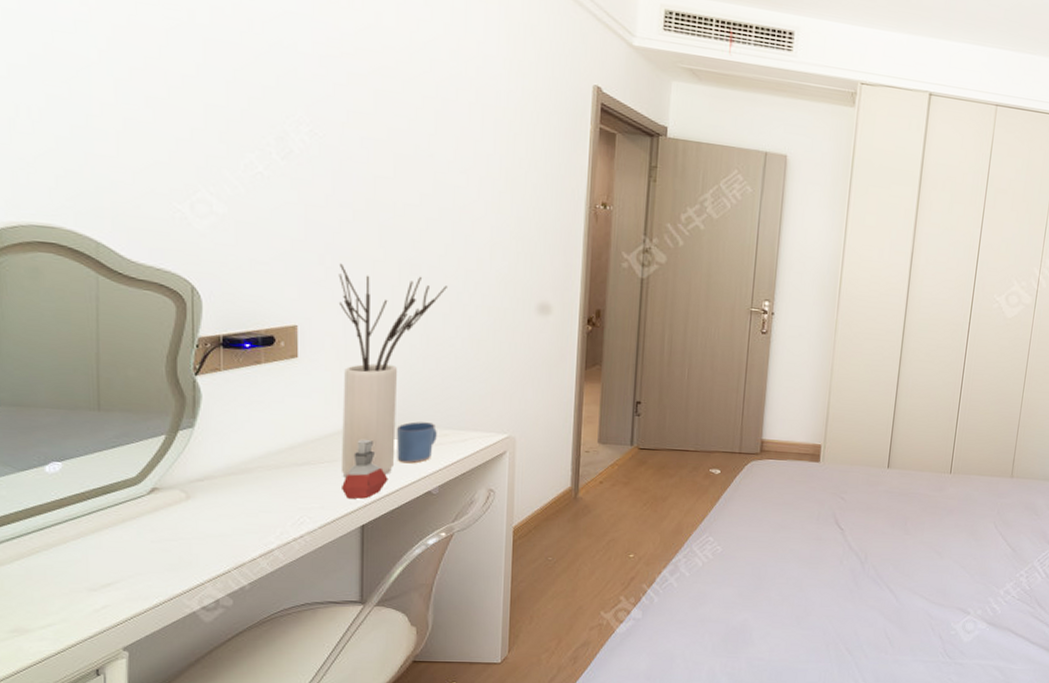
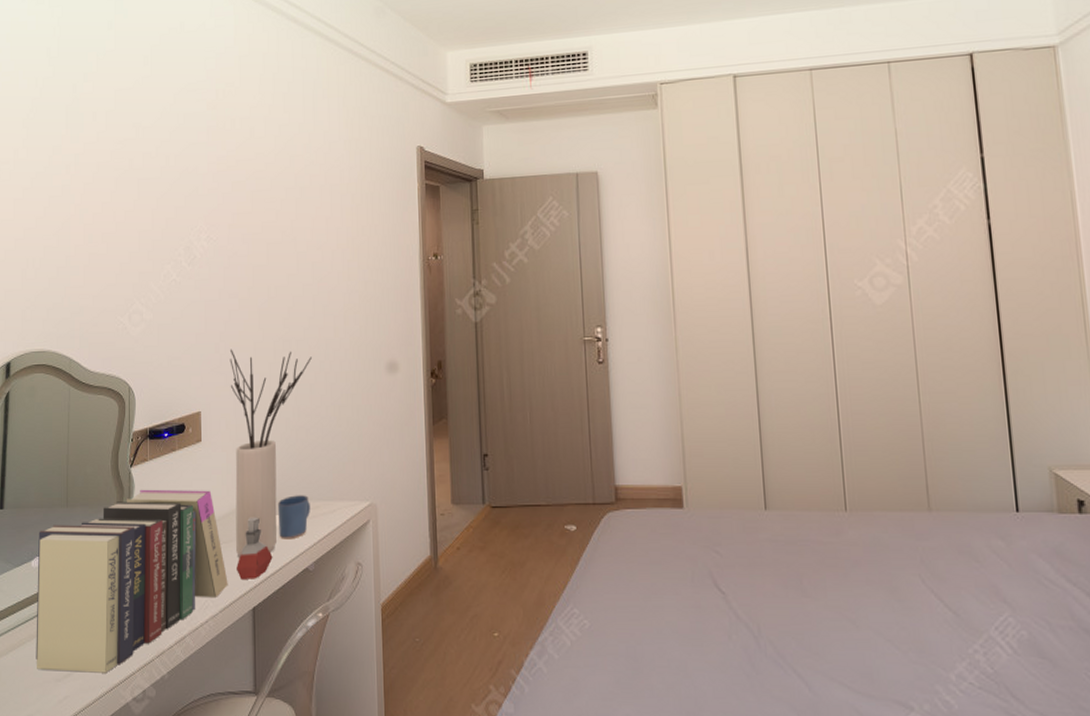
books: none [54,400,331,584] -> present [36,489,228,673]

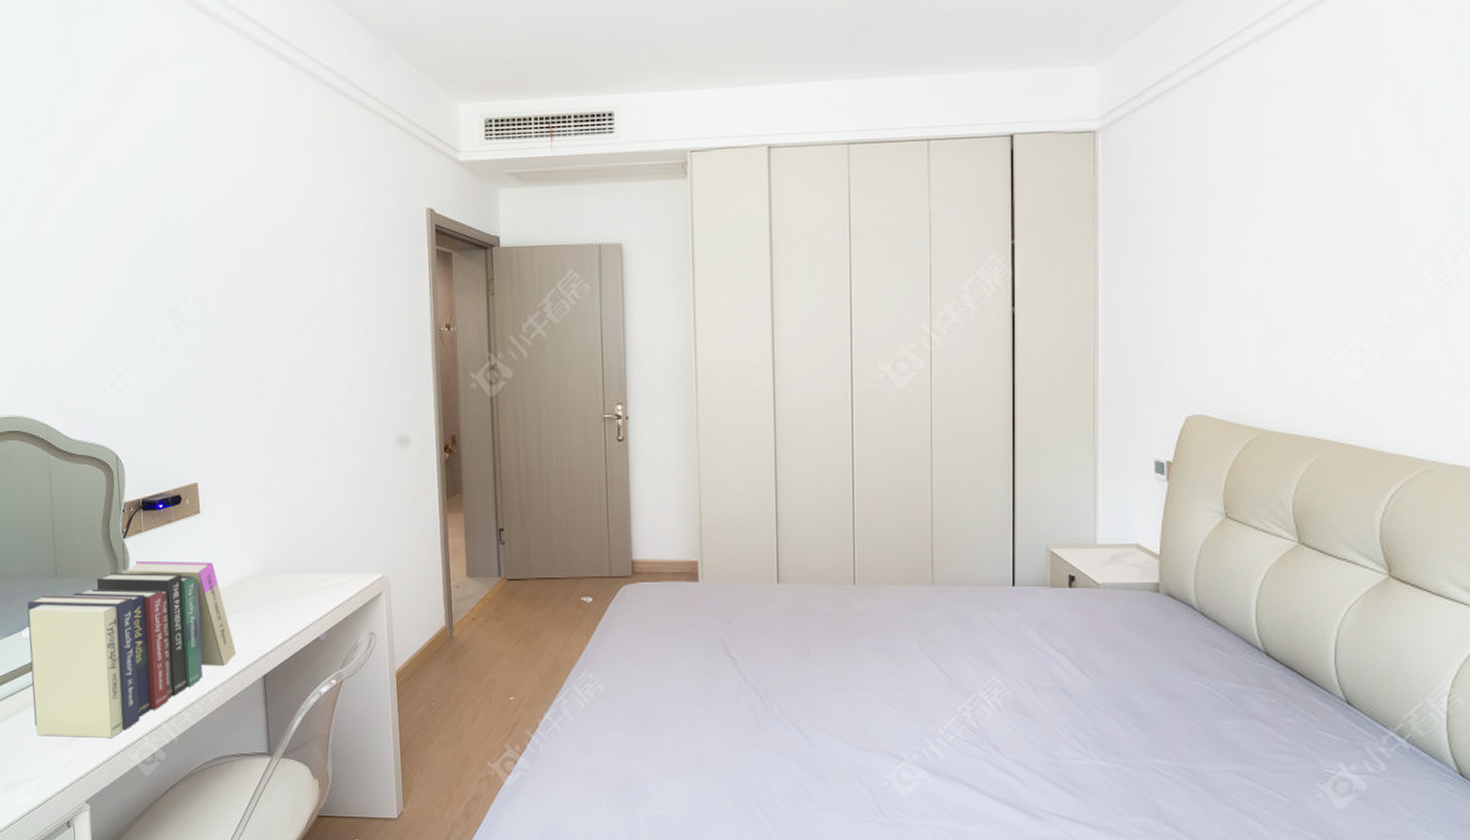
vase: present [229,349,312,558] -> none [226,419,316,628]
perfume bottle: present [237,517,273,581] -> none [244,588,282,650]
mug: present [277,495,310,540] -> none [284,567,320,610]

